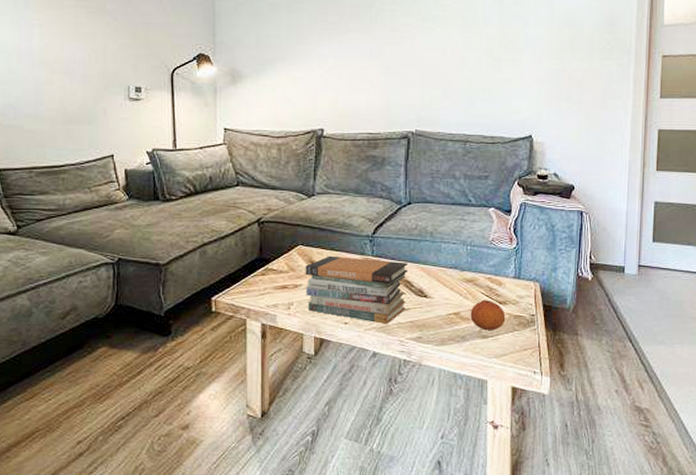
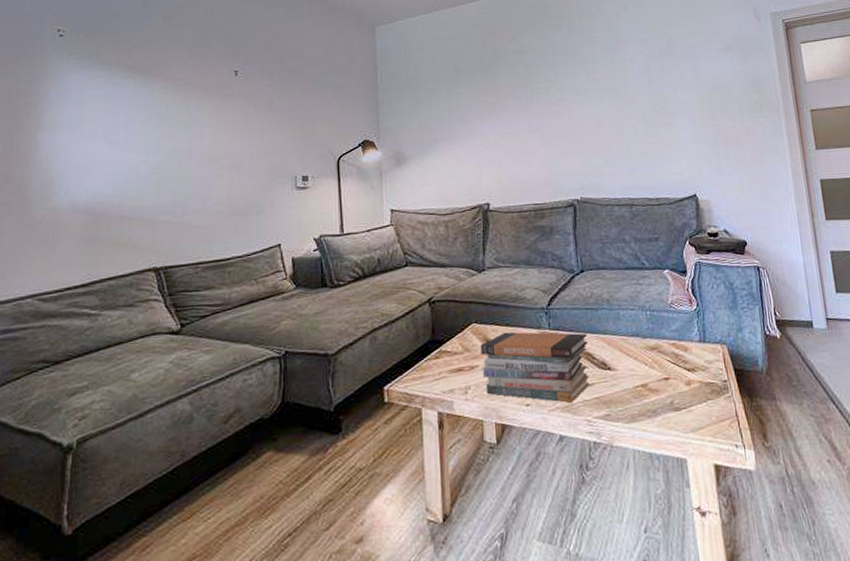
fruit: present [470,300,506,330] -> none [658,367,697,402]

